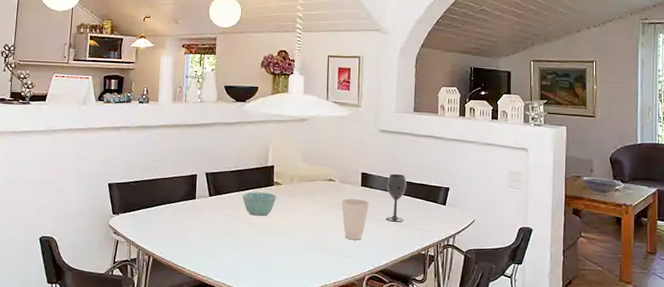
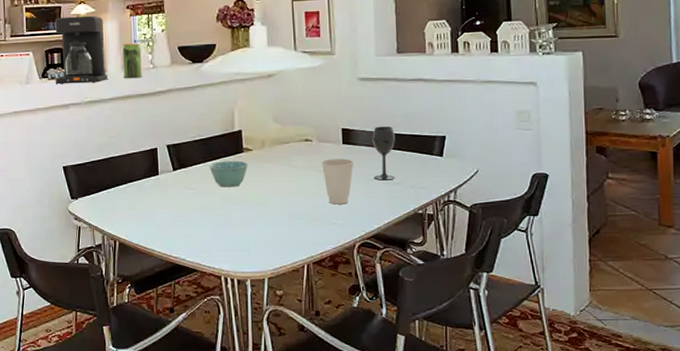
coffee maker: none [110,48,160,111] -> present [55,15,107,85]
jar: none [173,78,191,110] -> present [122,43,142,79]
decorative bowl: present [581,177,622,196] -> none [604,108,656,128]

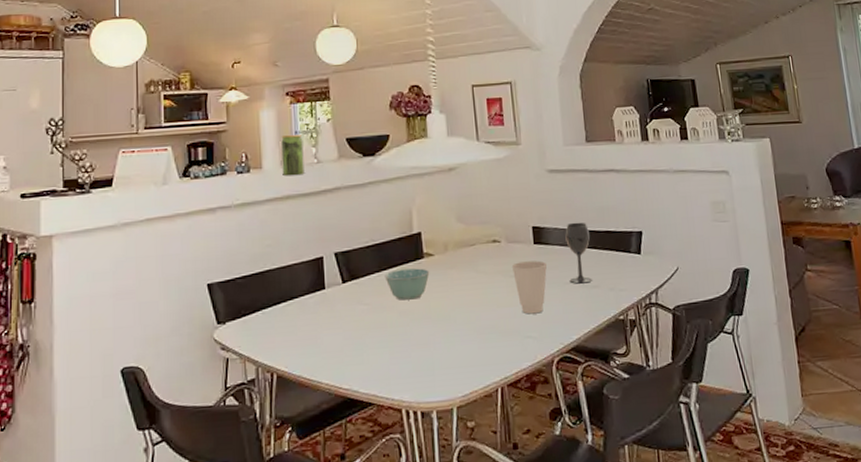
coffee maker: present [55,15,107,85] -> none [199,103,263,185]

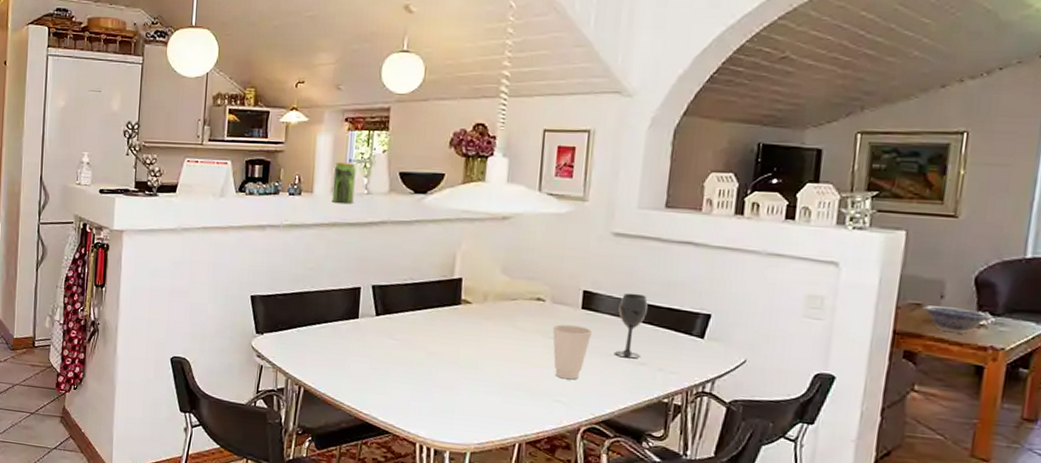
bowl: present [384,268,430,300] -> none [418,311,465,343]
decorative bowl: none [796,195,845,217] -> present [923,305,992,334]

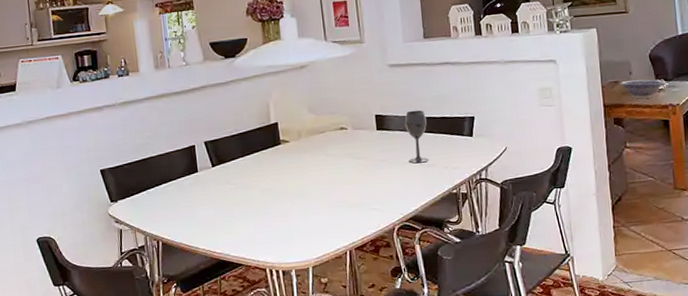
jar: present [332,162,356,205] -> none [153,41,175,78]
cup: present [552,324,593,380] -> none [357,144,389,190]

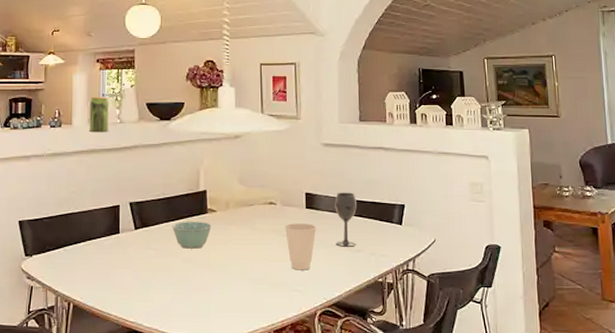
jar: none [153,41,175,78] -> present [89,97,109,133]
bowl: none [247,153,286,180] -> present [172,222,212,249]
cup: none [357,144,389,190] -> present [284,223,317,270]
decorative bowl: present [619,79,666,99] -> none [550,184,595,204]

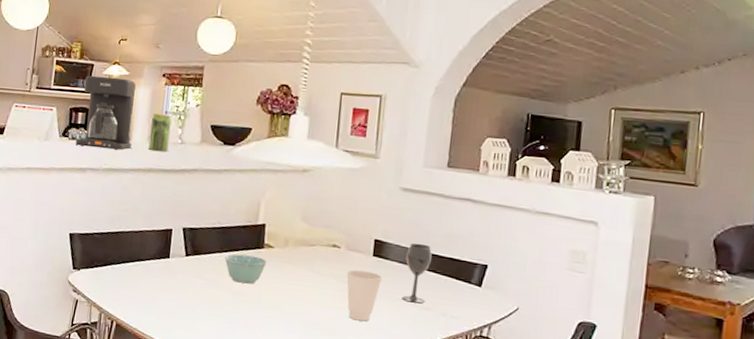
coffee maker: none [17,66,73,136] -> present [75,75,136,151]

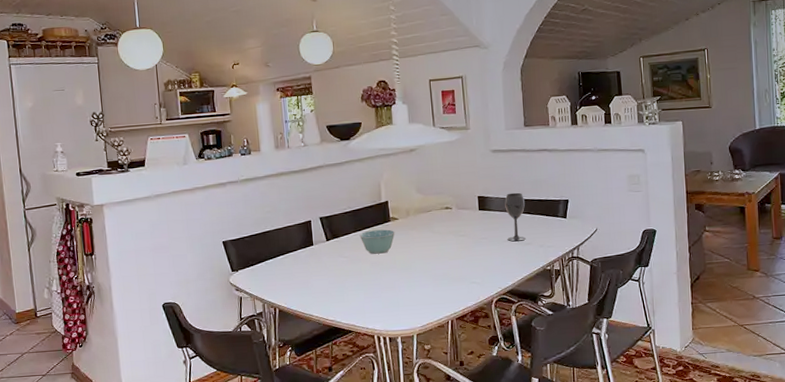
coffee maker: present [75,75,136,151] -> none [208,98,262,164]
jar: present [148,113,171,153] -> none [274,123,294,157]
cup: present [346,270,383,322] -> none [460,223,490,265]

